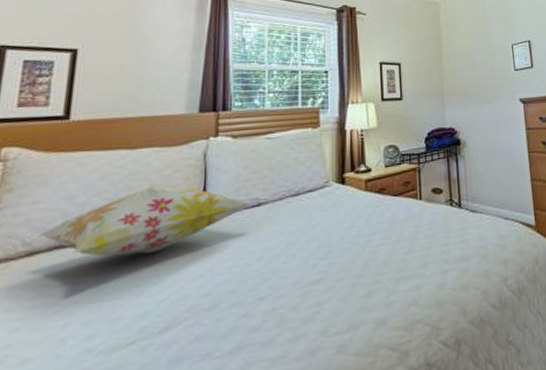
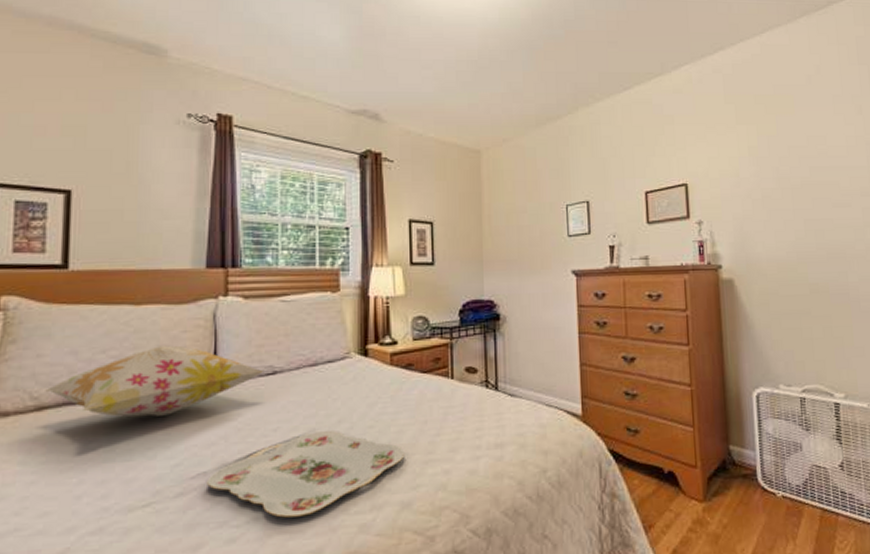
serving tray: none [192,255,380,345] -> present [207,430,405,518]

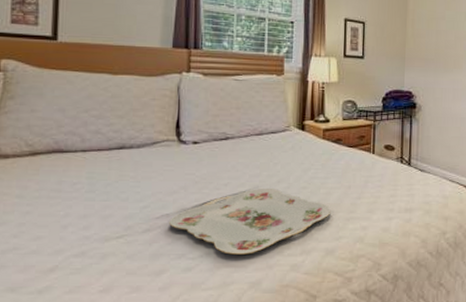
decorative pillow: present [45,345,263,418] -> none [38,110,217,167]

